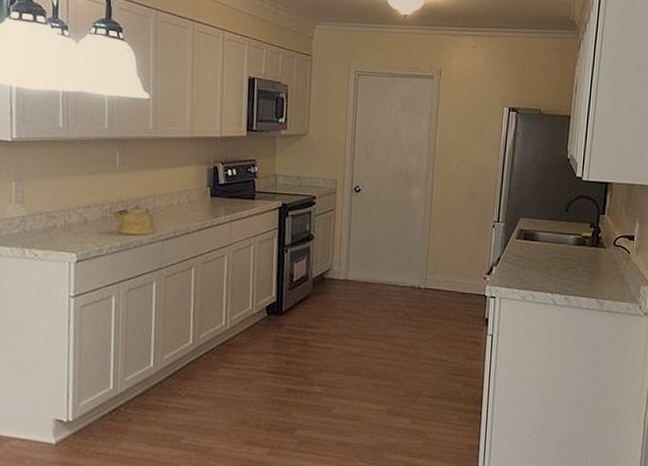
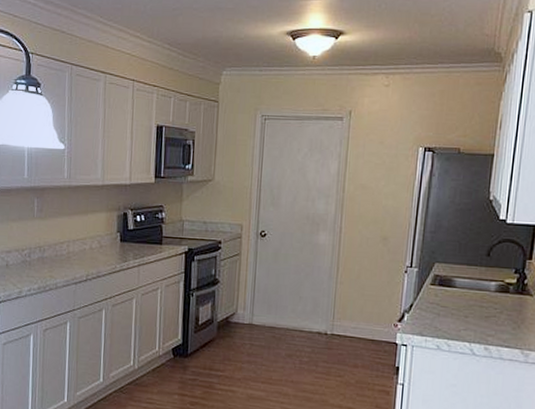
kettle: present [111,205,155,235] -> none [30,250,69,278]

